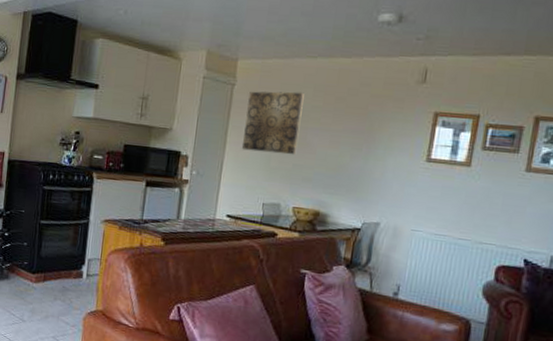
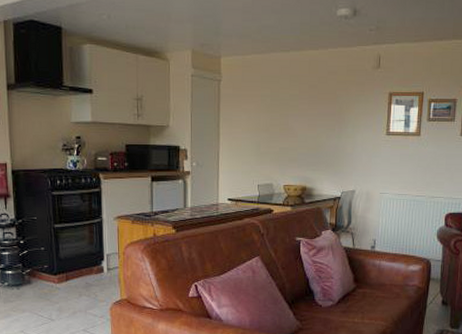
wall art: present [241,91,304,155] -> none [233,83,282,140]

